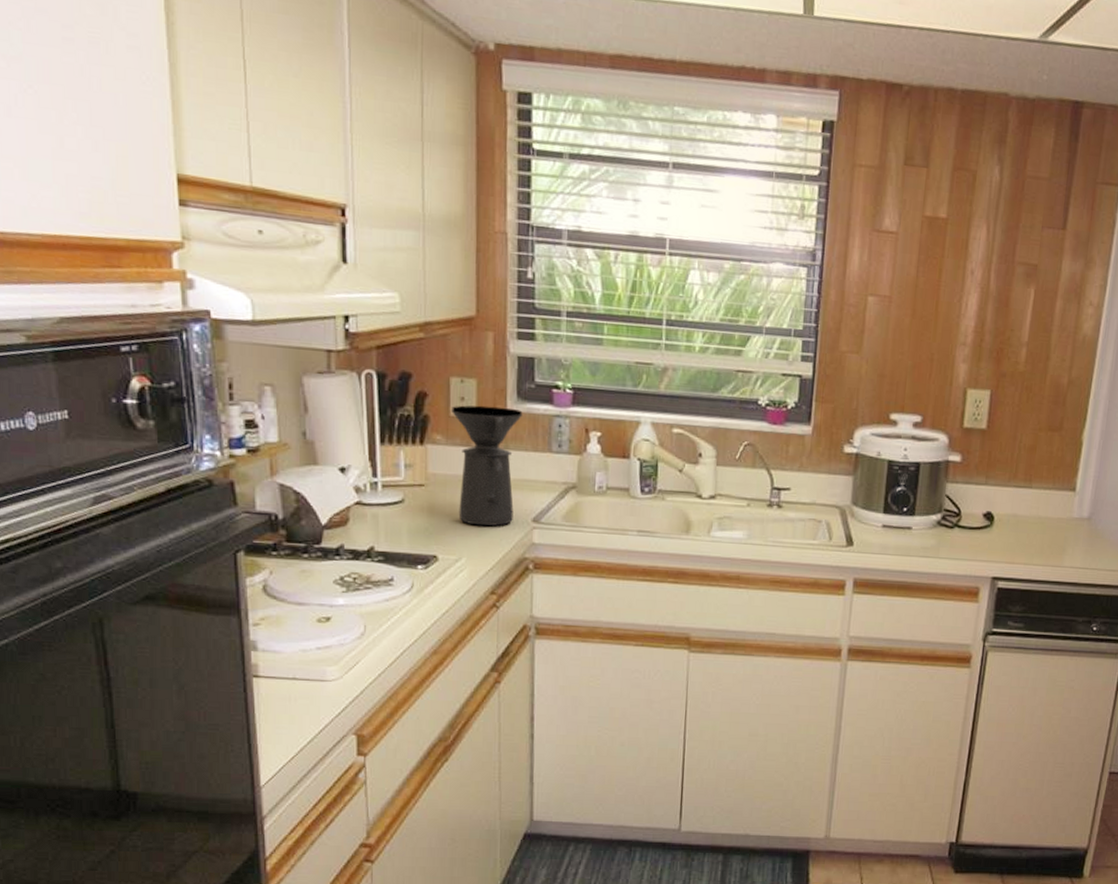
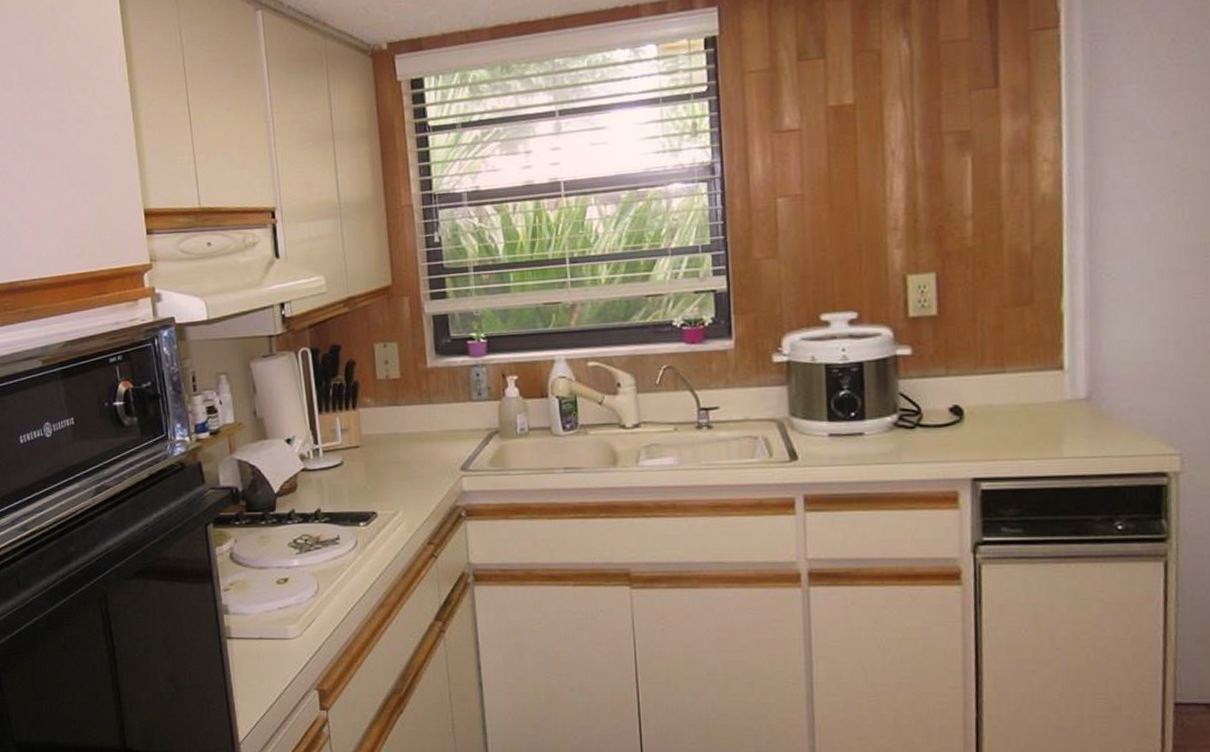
coffee maker: present [452,405,523,526] -> none [378,364,443,480]

